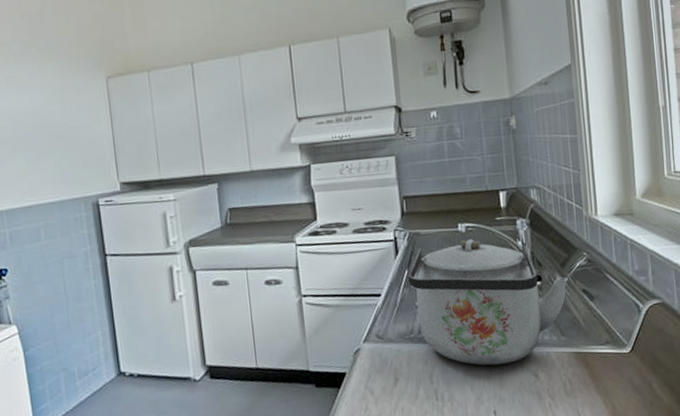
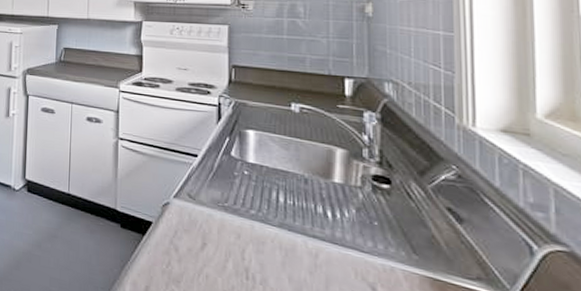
kettle: present [407,239,568,366] -> none [228,118,427,266]

